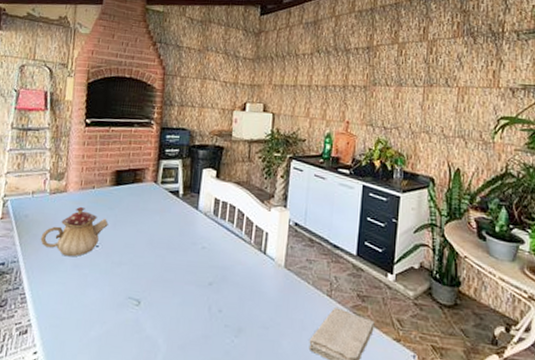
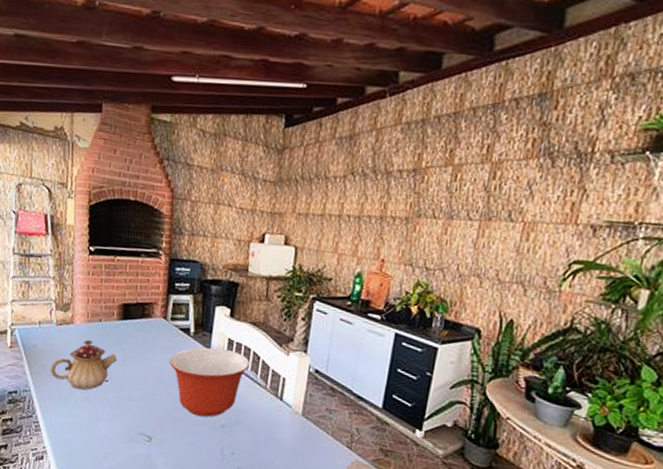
mixing bowl: none [158,207,236,276] -> present [169,347,251,417]

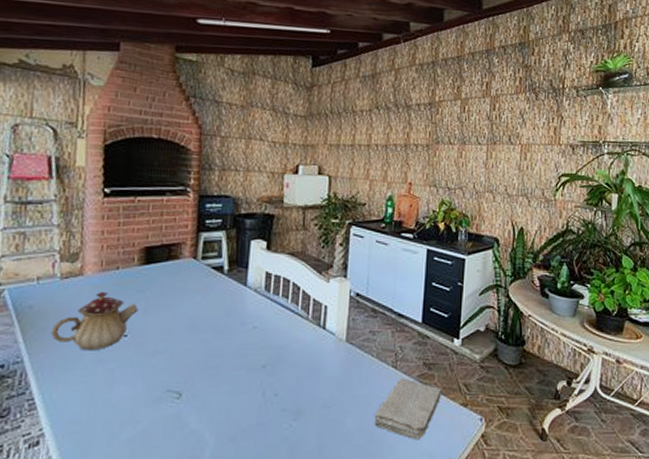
mixing bowl: present [169,347,251,417] -> none [200,284,291,360]

